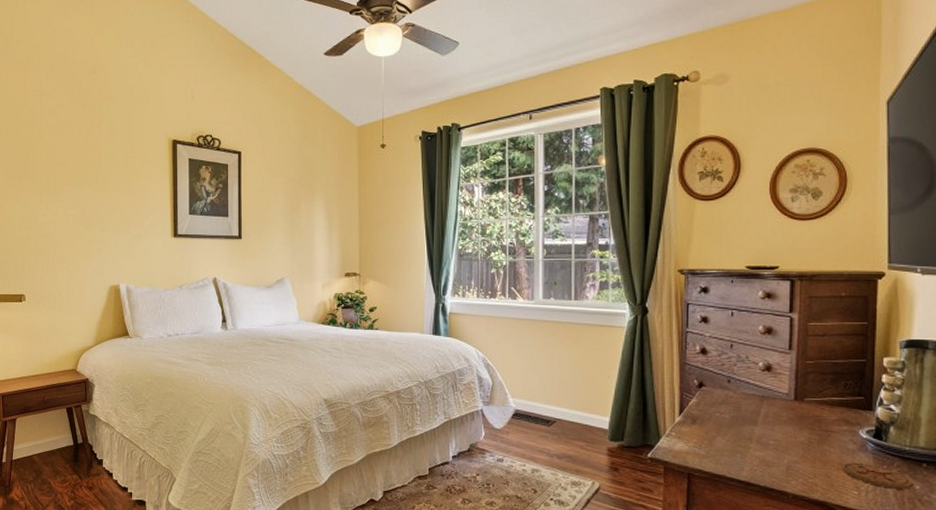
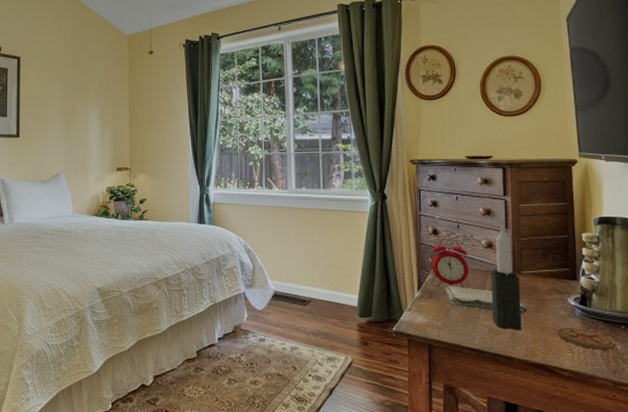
alarm clock: none [696,358,742,414] -> present [430,238,469,288]
washcloth: none [711,411,809,447] -> present [444,286,528,315]
candle: none [766,346,802,464] -> present [490,226,522,331]

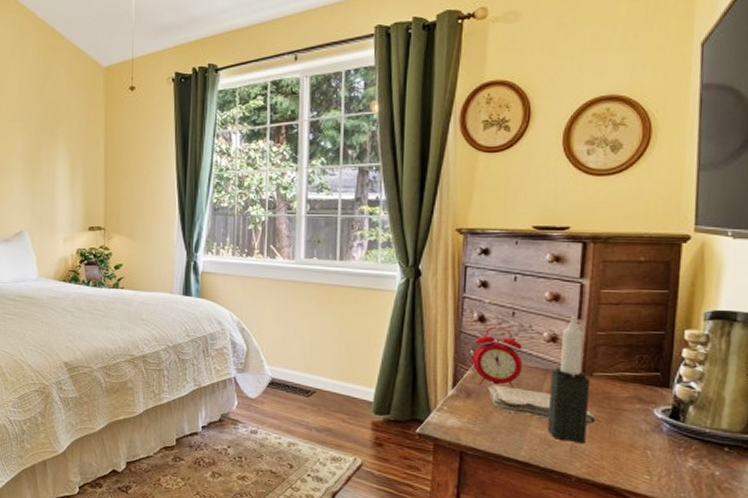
coaster: present [556,327,616,350] -> none [632,443,714,476]

